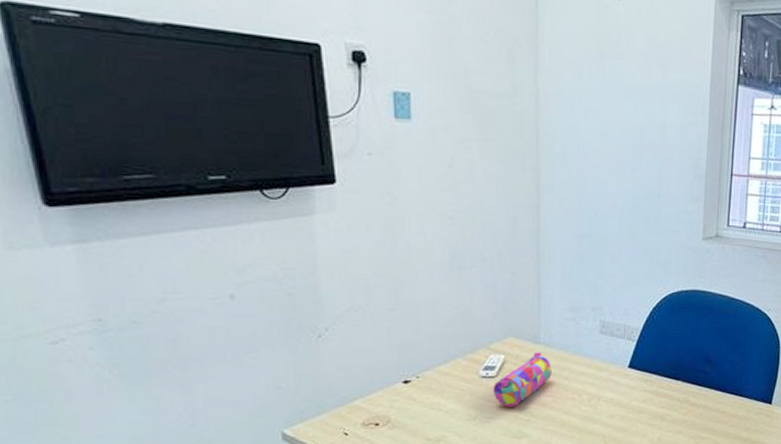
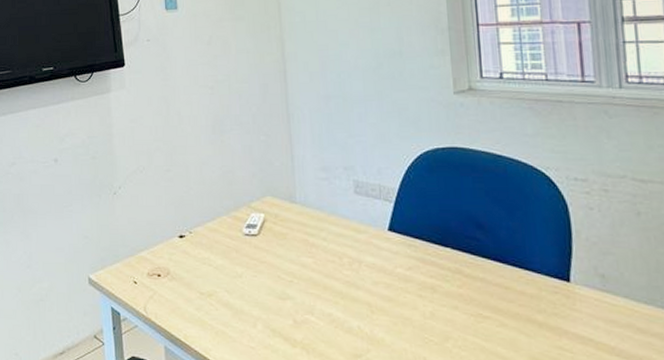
pencil case: present [493,352,552,407] -> none [256,211,310,267]

